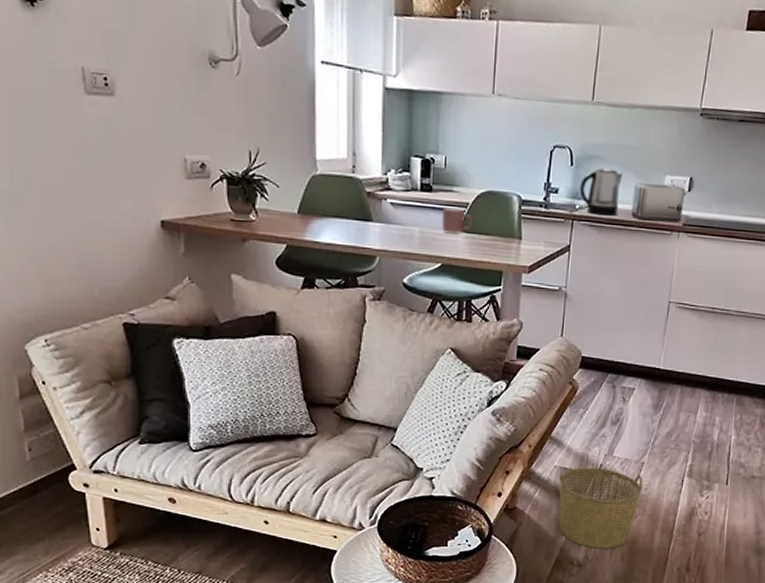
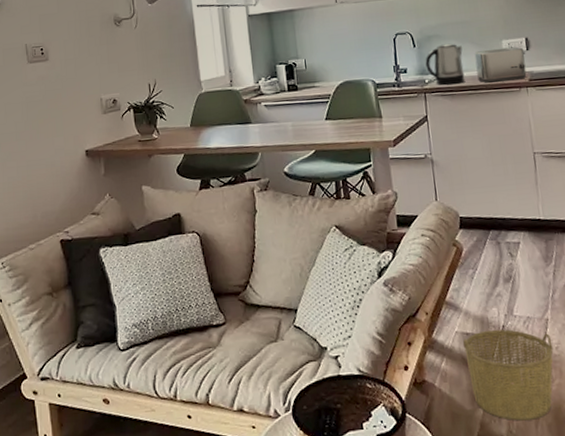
mug: present [442,207,472,235] -> none [309,100,337,124]

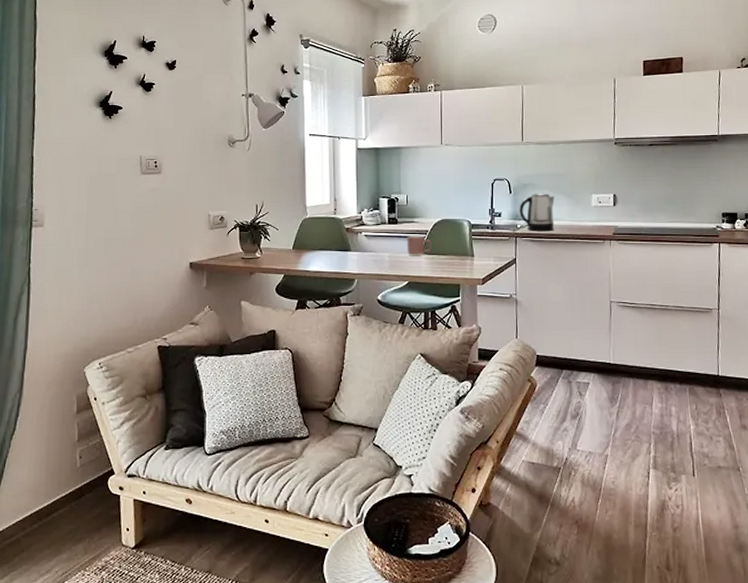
mug: none [309,100,337,124] -> present [407,235,432,256]
basket: present [462,329,554,421] -> none [528,461,610,546]
toaster: present [474,46,527,83] -> none [565,201,613,233]

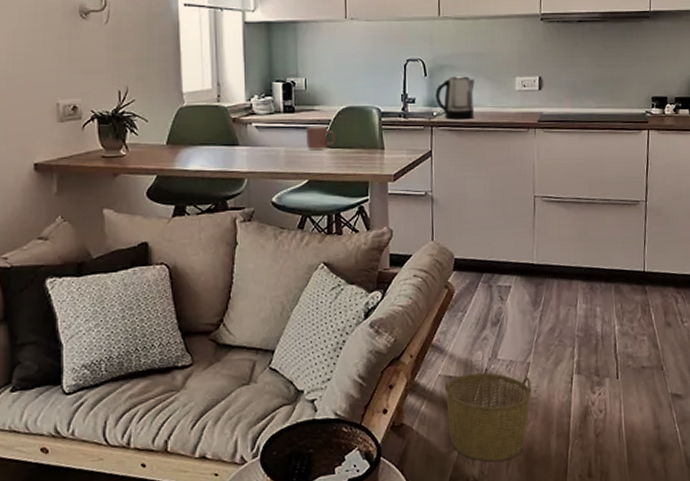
basket: none [528,461,610,546] -> present [444,372,532,462]

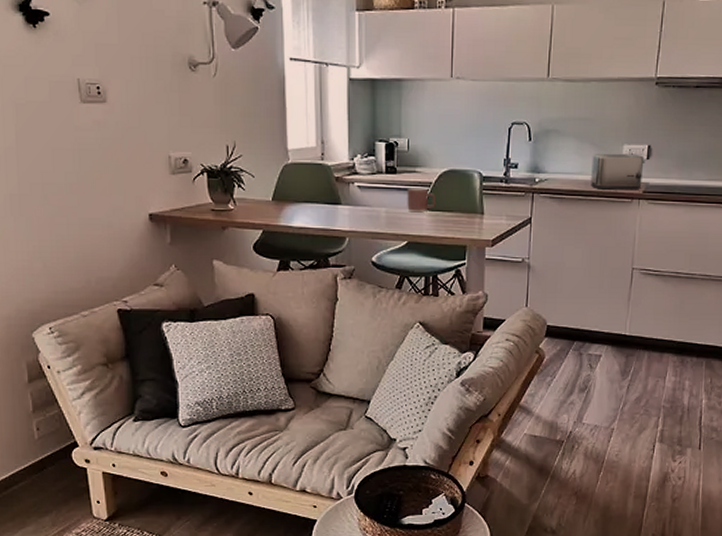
kettle: present [435,75,475,120] -> none [539,141,580,188]
basket: present [444,372,532,462] -> none [529,434,614,516]
toaster: none [486,85,538,121] -> present [591,153,646,190]

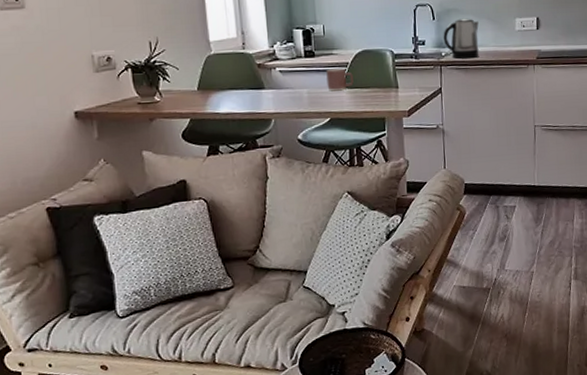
kettle: none [539,141,580,188] -> present [443,18,479,60]
toaster: present [591,153,646,190] -> none [489,25,536,59]

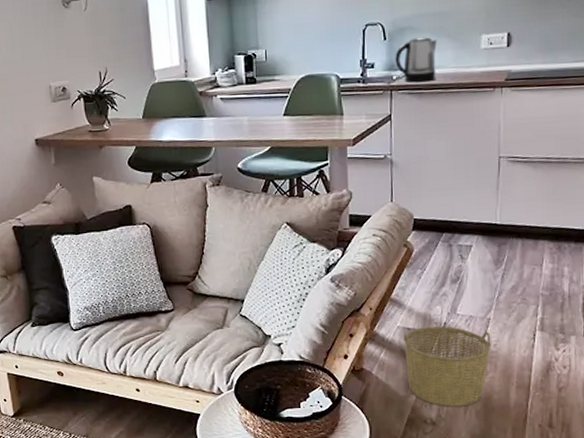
mug: present [326,68,354,91] -> none [267,94,296,119]
basket: none [459,282,536,358] -> present [403,326,491,407]

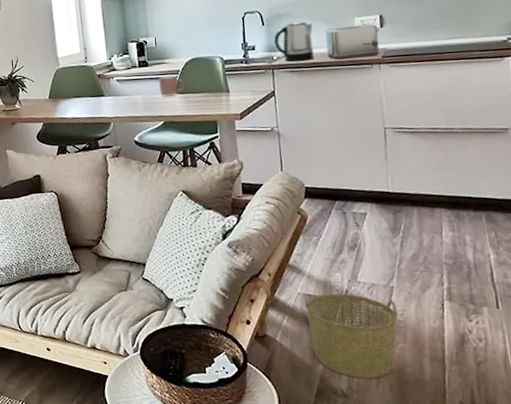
mug: none [267,94,296,119] -> present [159,75,185,97]
toaster: none [449,42,506,82] -> present [325,24,380,60]

